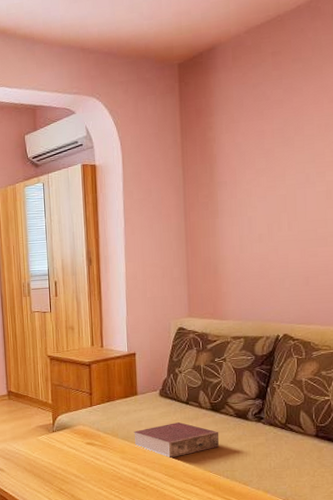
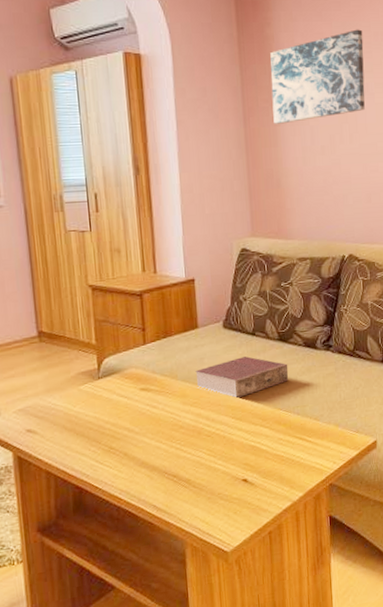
wall art: none [211,123,306,217] -> present [270,29,365,124]

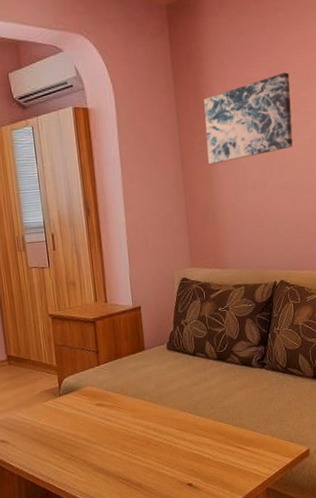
book: present [195,356,289,398] -> none [143,374,227,412]

